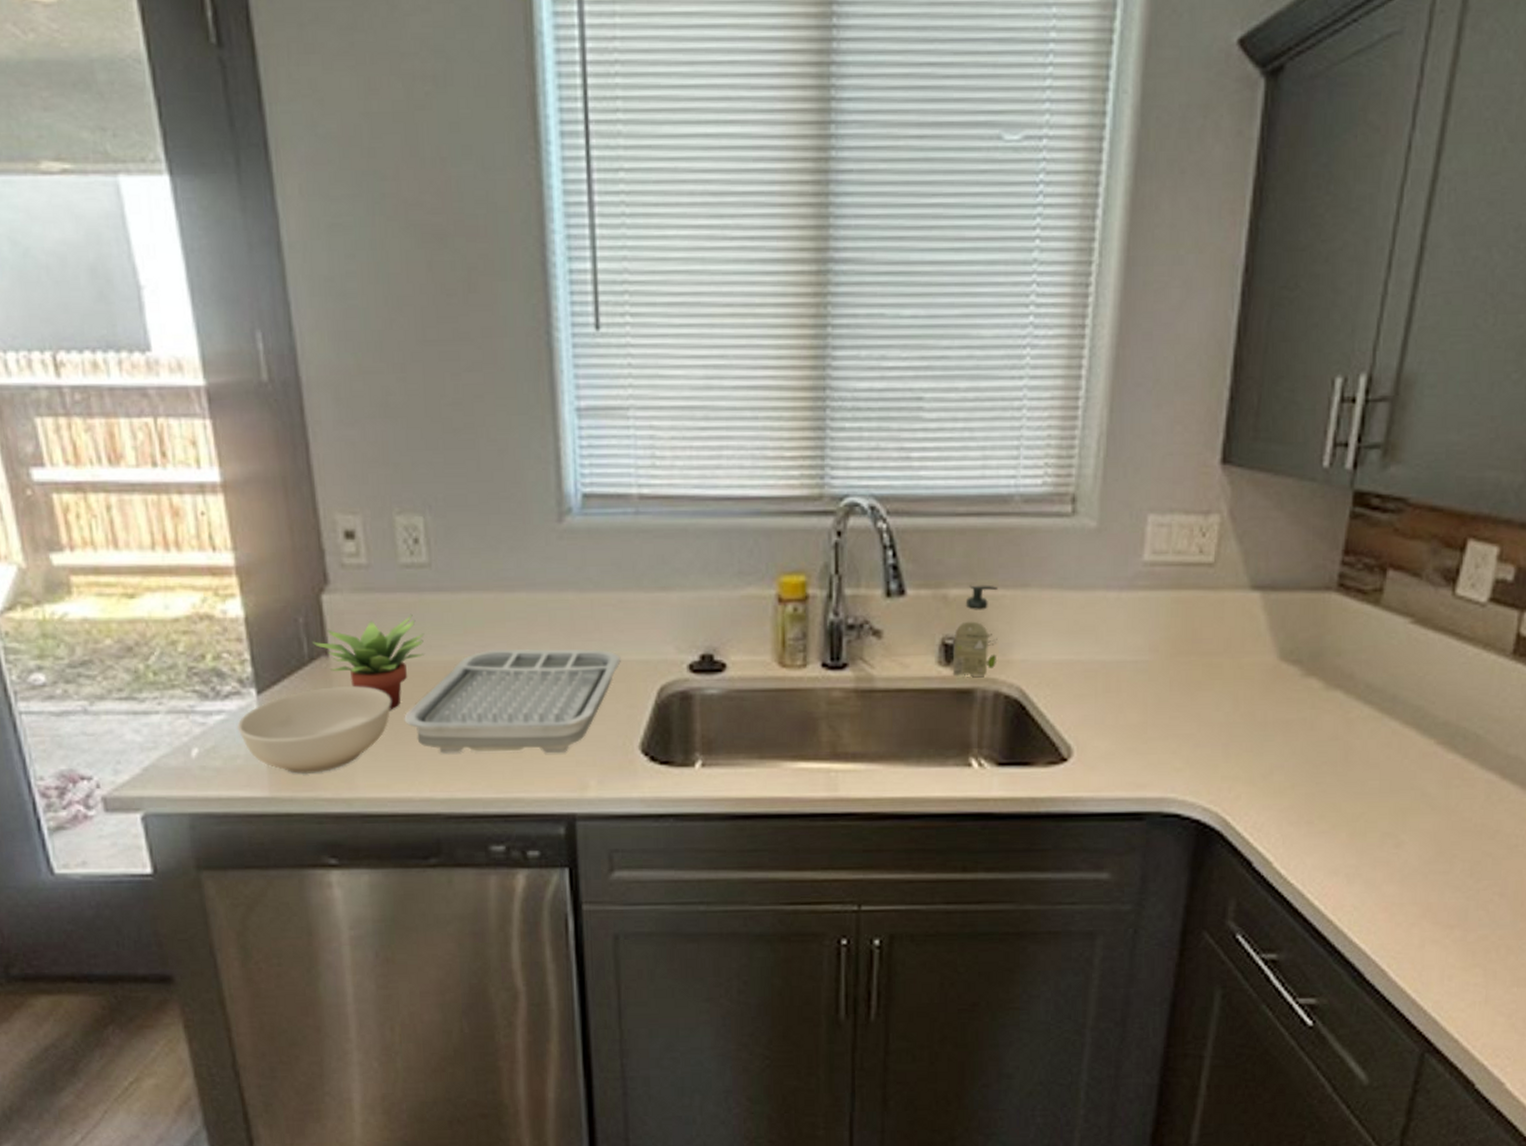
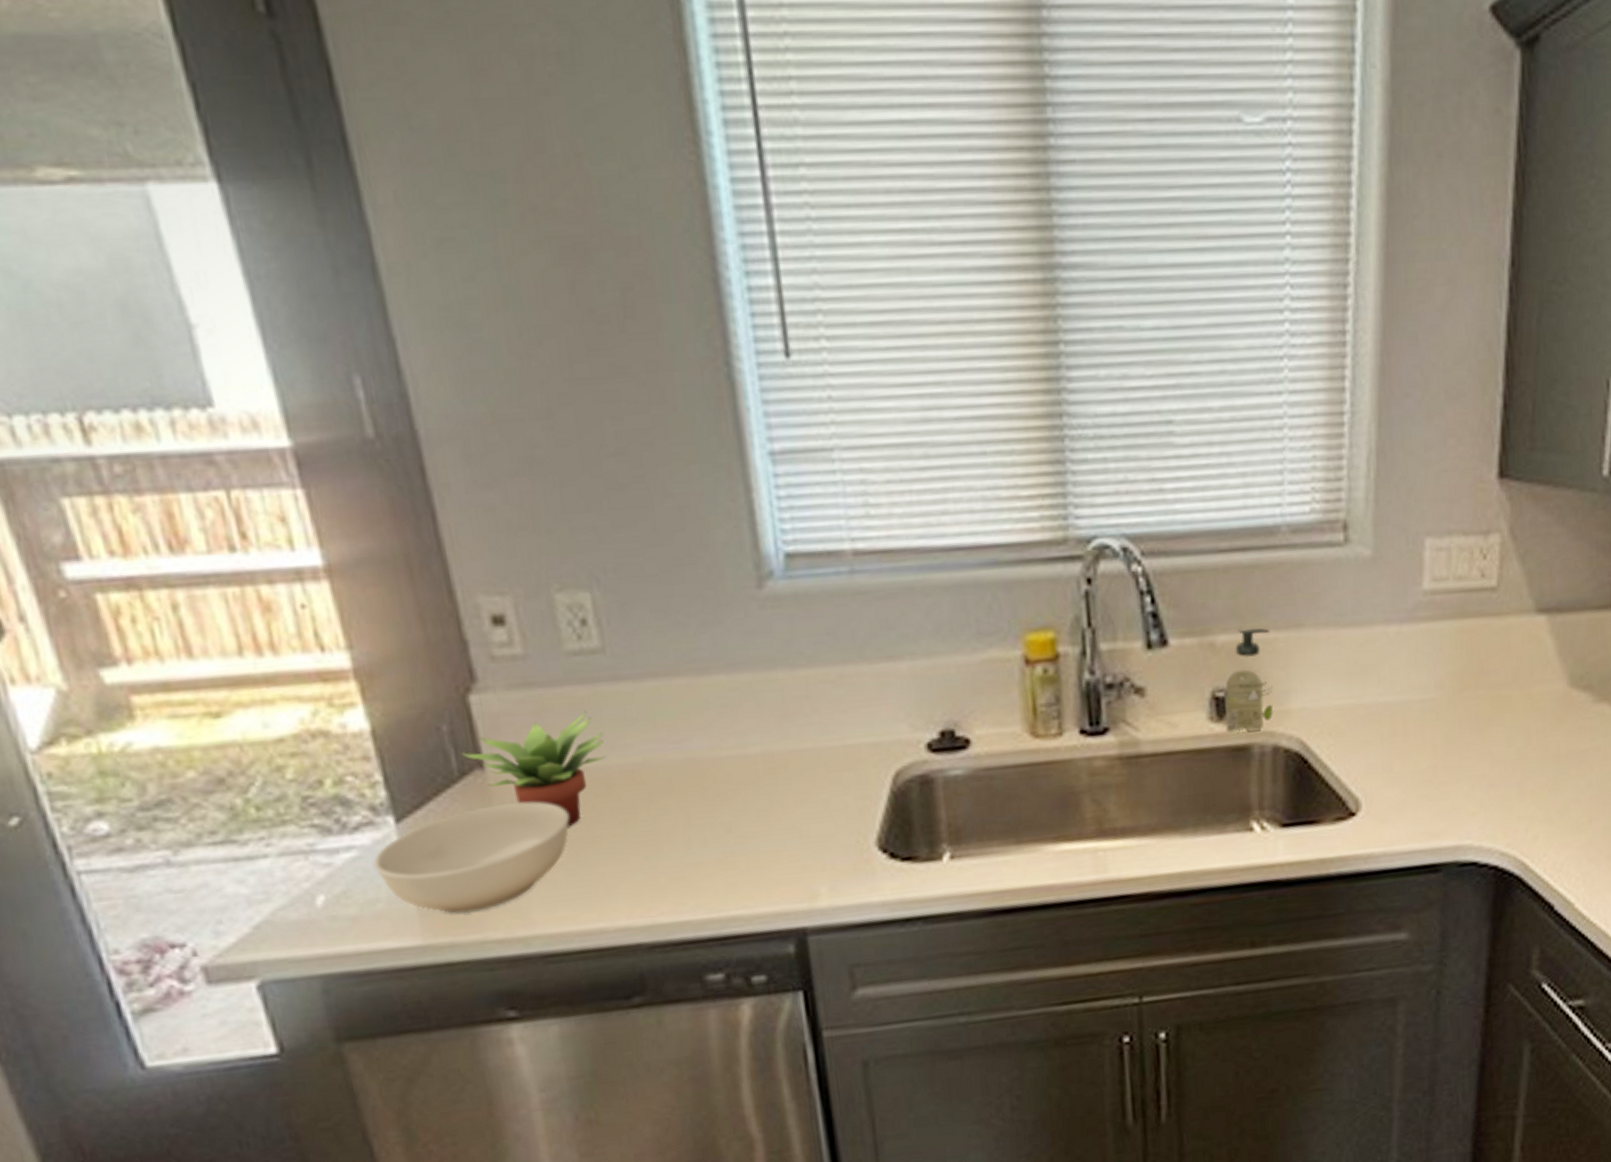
dish rack: present [404,648,621,754] -> none [586,735,847,873]

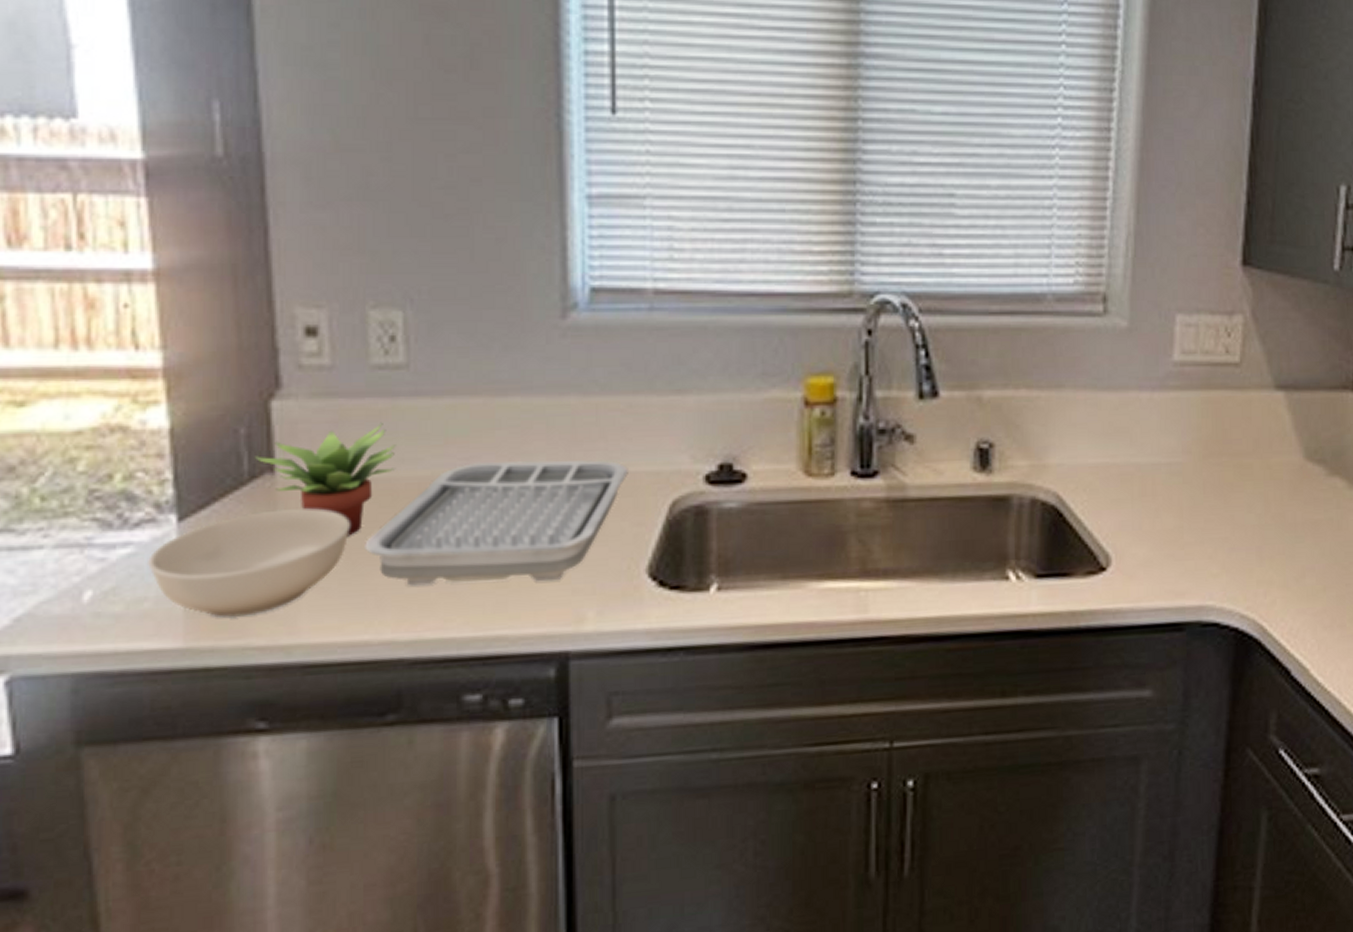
dish rack: none [586,735,847,873] -> present [365,459,628,586]
soap dispenser: present [1224,627,1273,734] -> none [988,385,1033,485]

